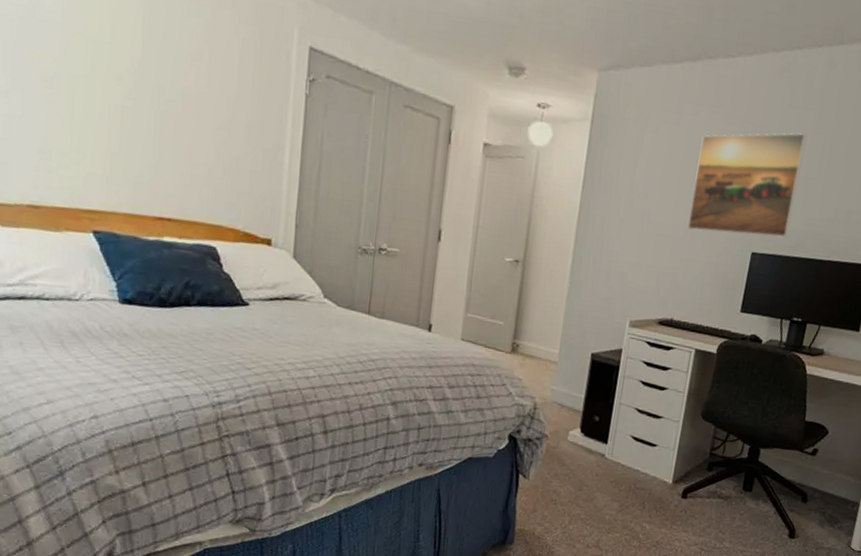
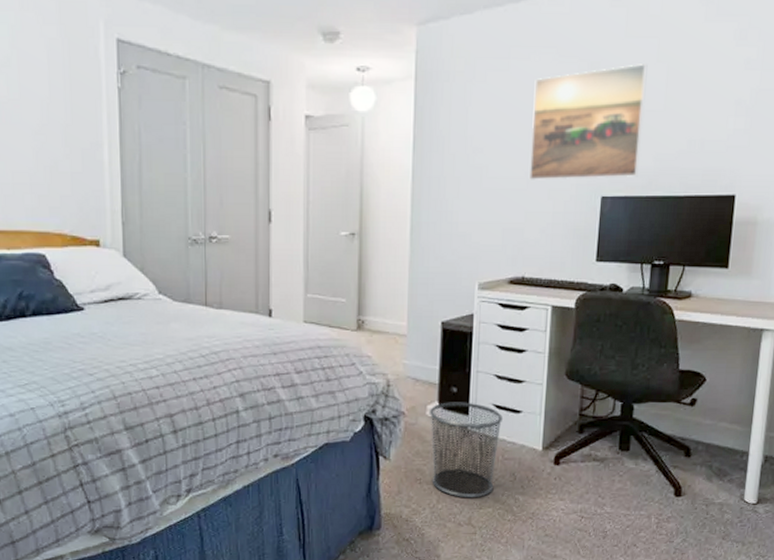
waste bin: none [566,429,639,523] -> present [430,402,502,498]

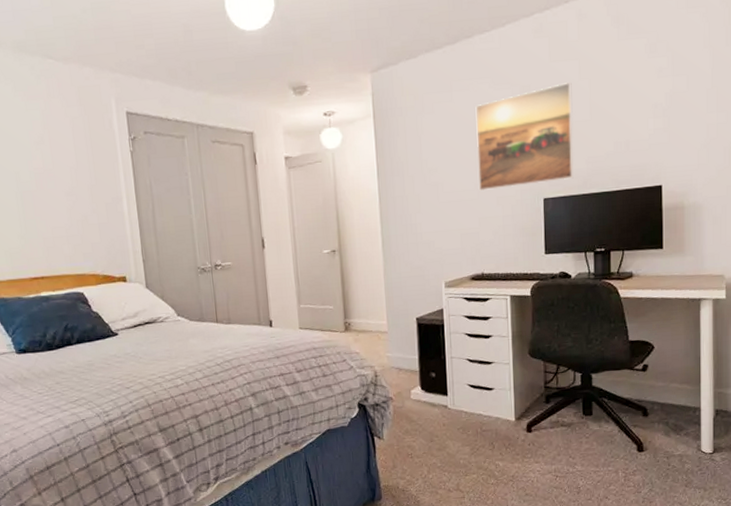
waste bin: present [430,402,502,498] -> none [414,384,477,468]

